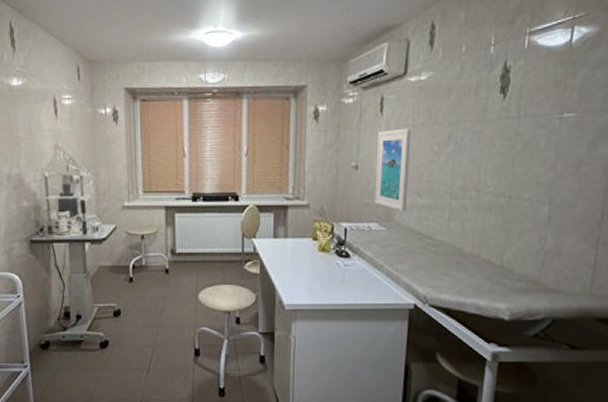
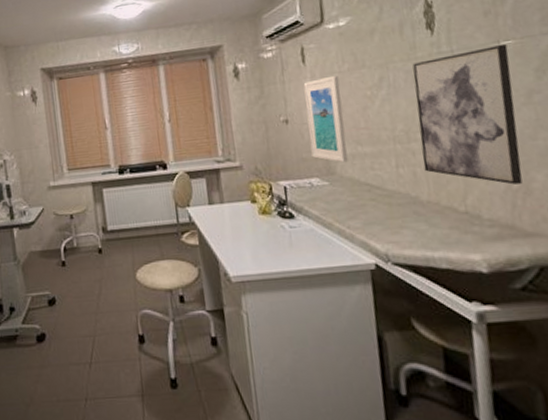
wall art: none [473,117,569,246] -> present [412,44,523,185]

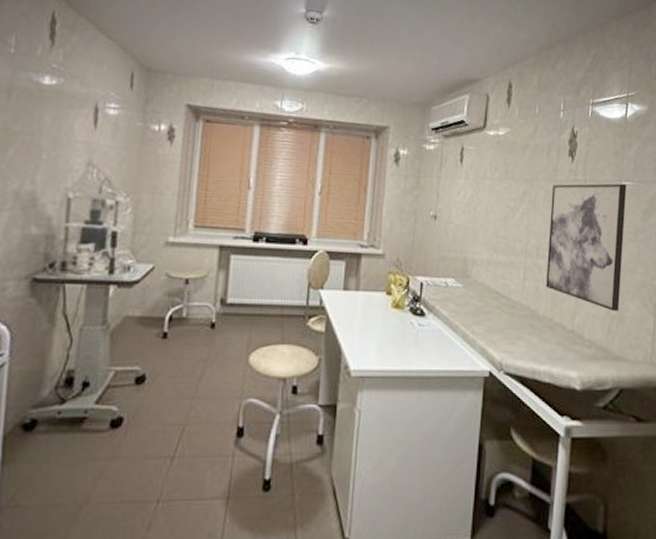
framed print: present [303,75,348,163] -> none [452,180,489,268]

